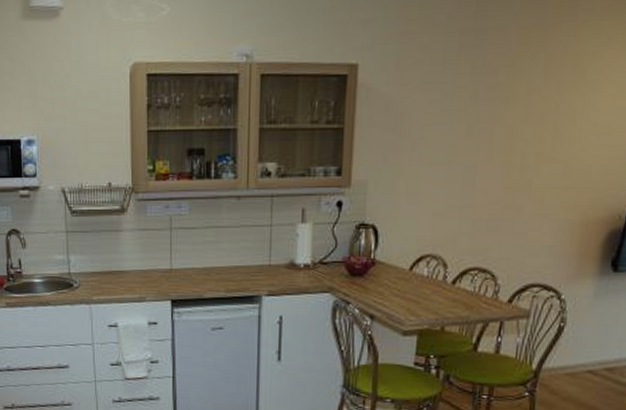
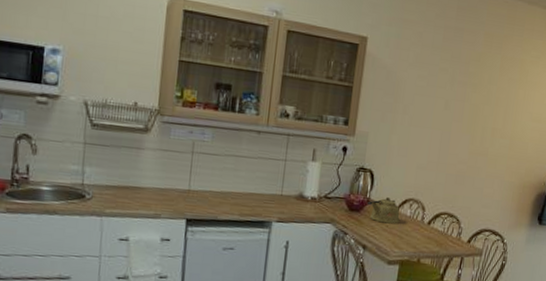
kettle: none [373,256,415,287] -> present [368,197,400,224]

